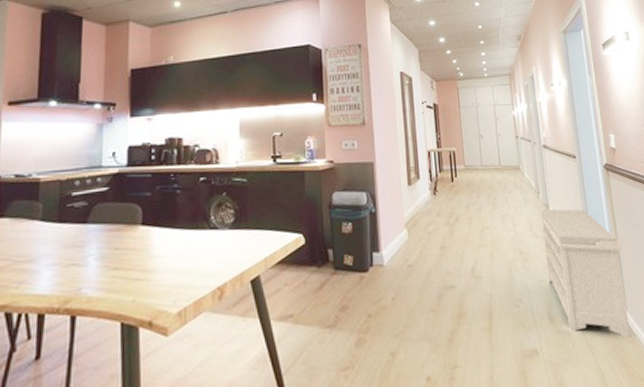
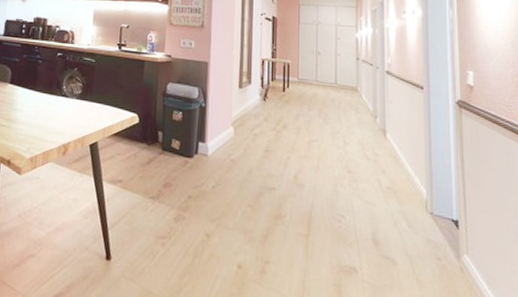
bench: present [538,208,630,338] -> none [373,134,469,282]

